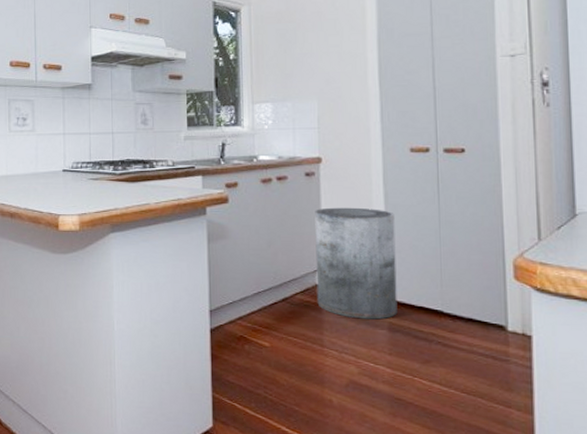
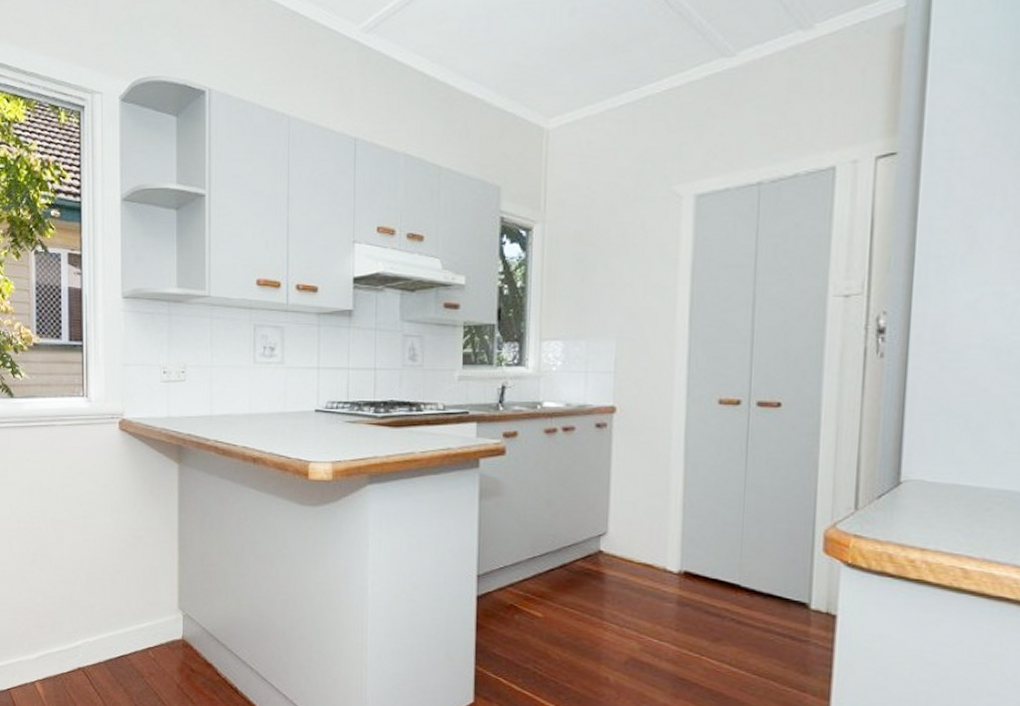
trash can: present [315,207,398,320] -> none [599,464,695,592]

